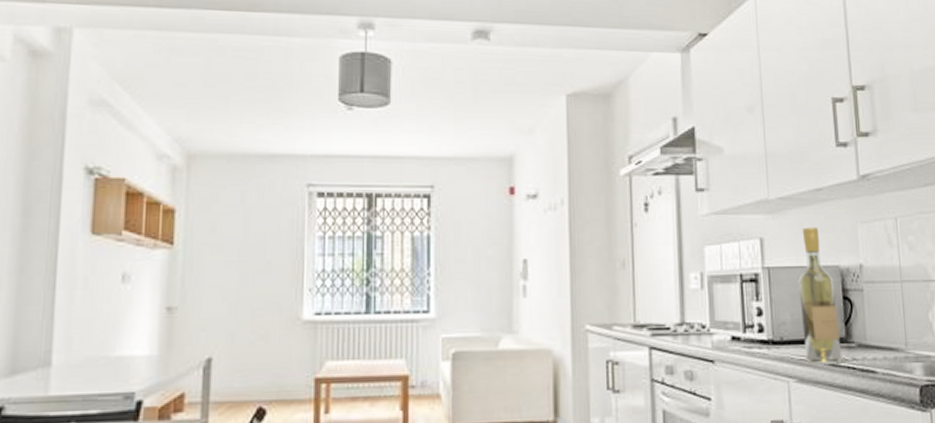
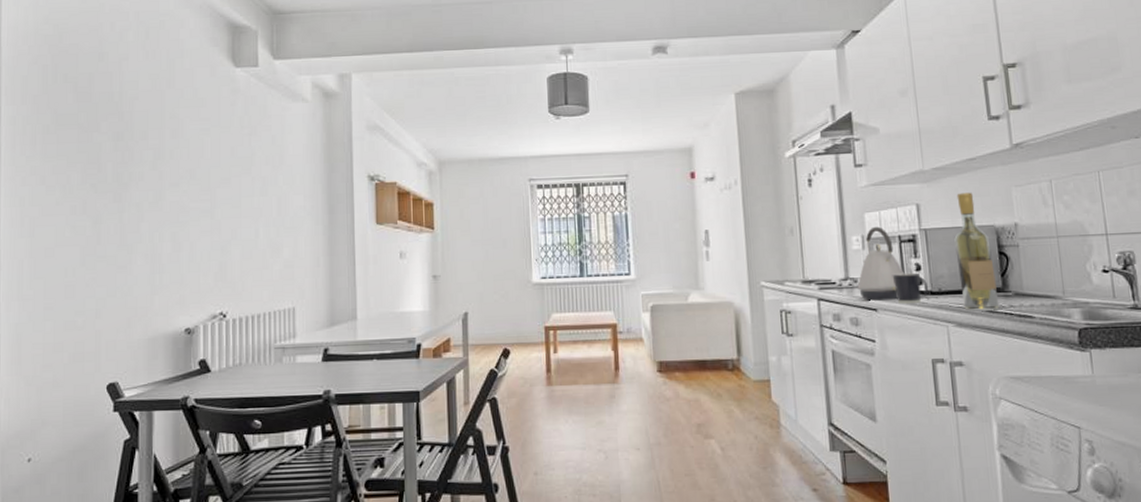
kettle: none [694,262,746,351] -> present [857,226,905,301]
mug: none [732,318,769,356] -> present [892,272,928,304]

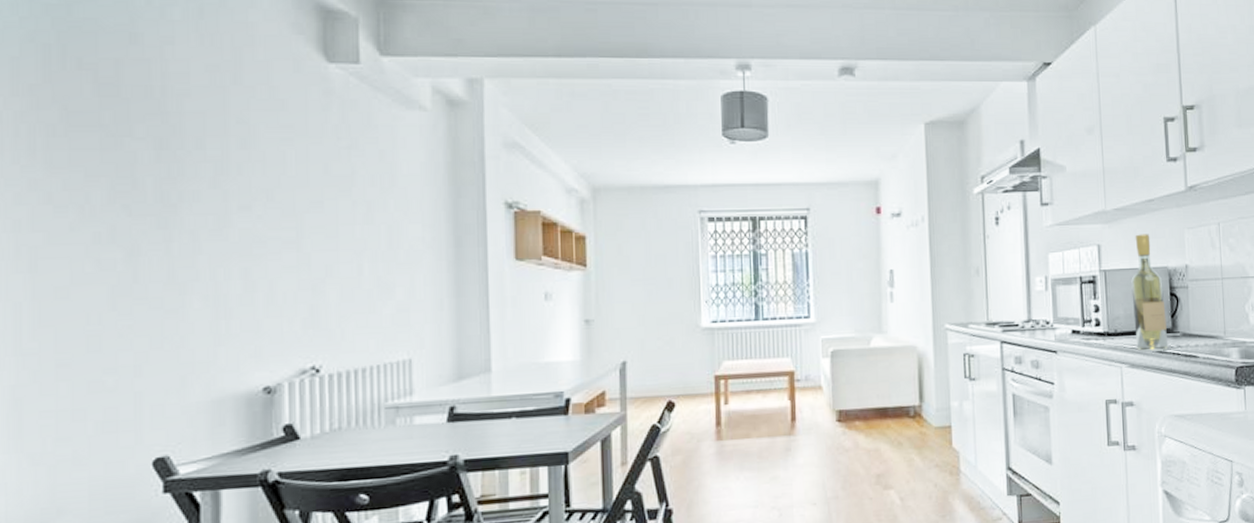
kettle: present [857,226,905,301] -> none [1039,267,1084,343]
mug: present [892,272,928,304] -> none [1072,314,1105,346]

